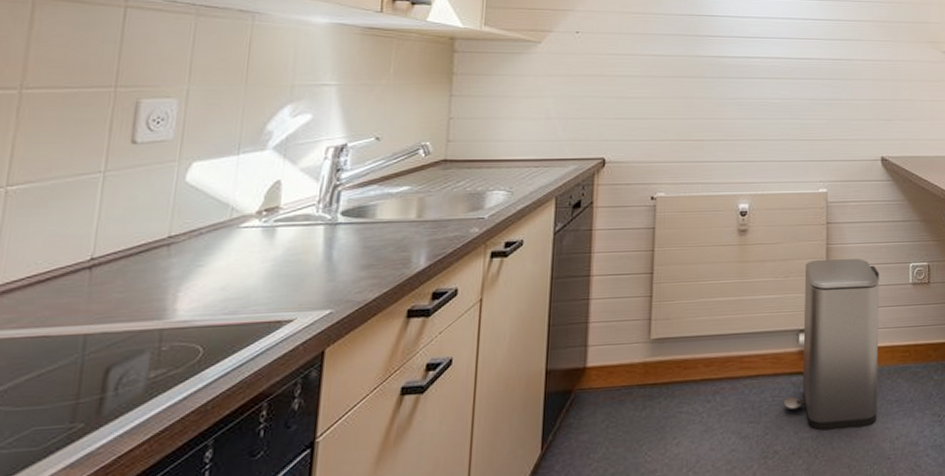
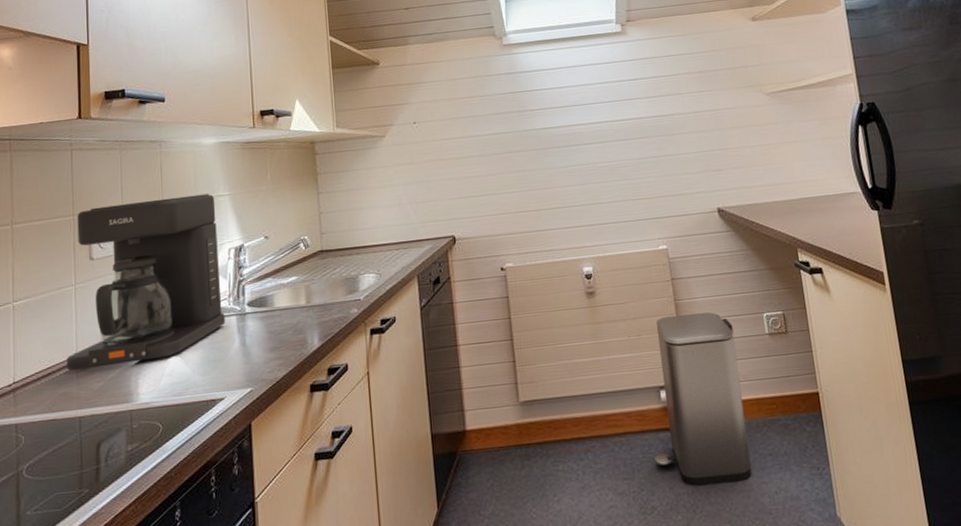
coffee maker: none [75,80,318,278] -> present [66,193,226,371]

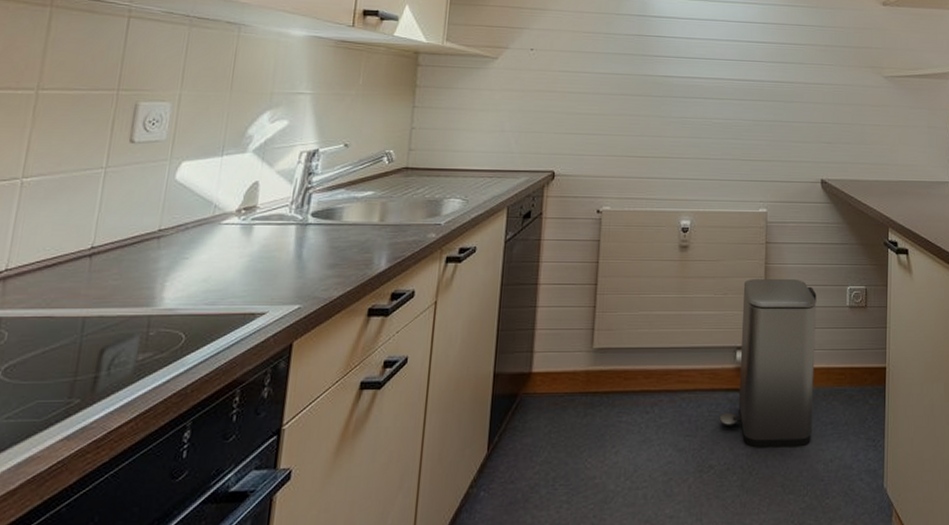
coffee maker: present [66,193,226,371] -> none [77,85,294,265]

